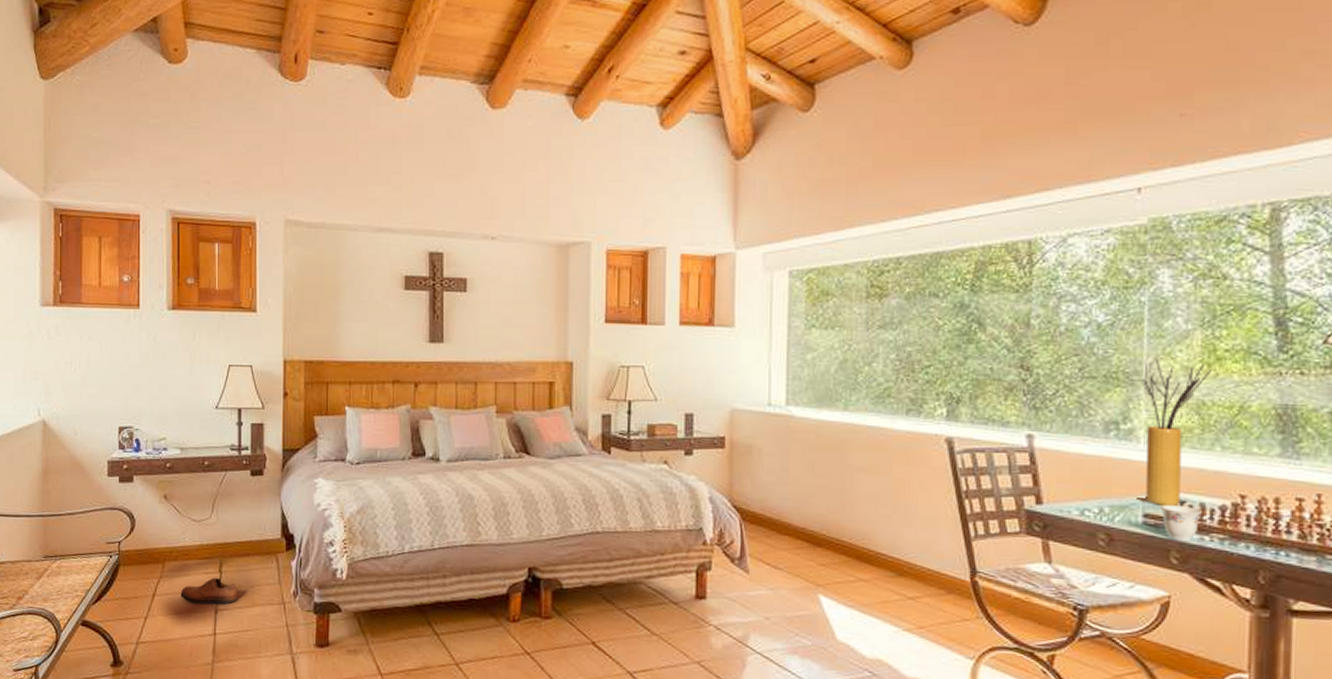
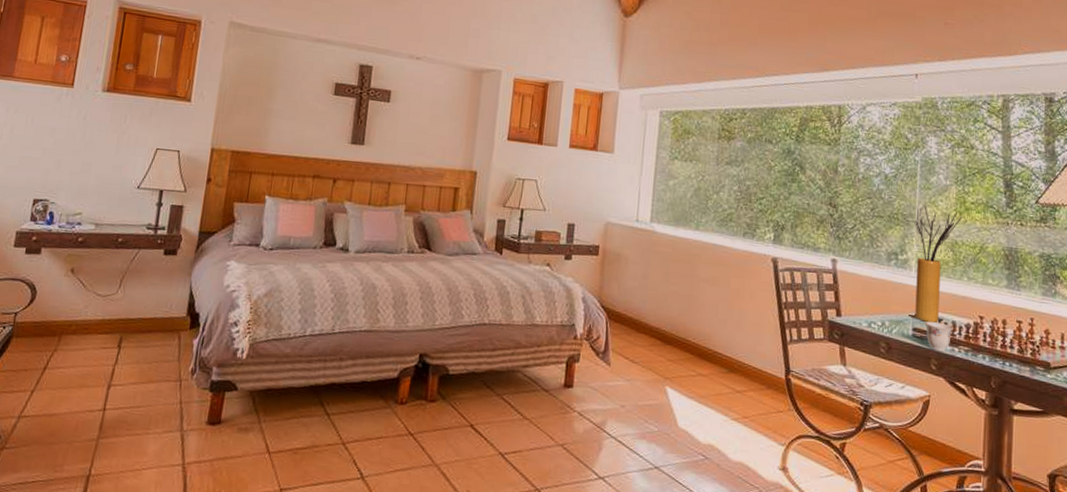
shoe: present [180,577,237,605] -> none [73,352,135,380]

